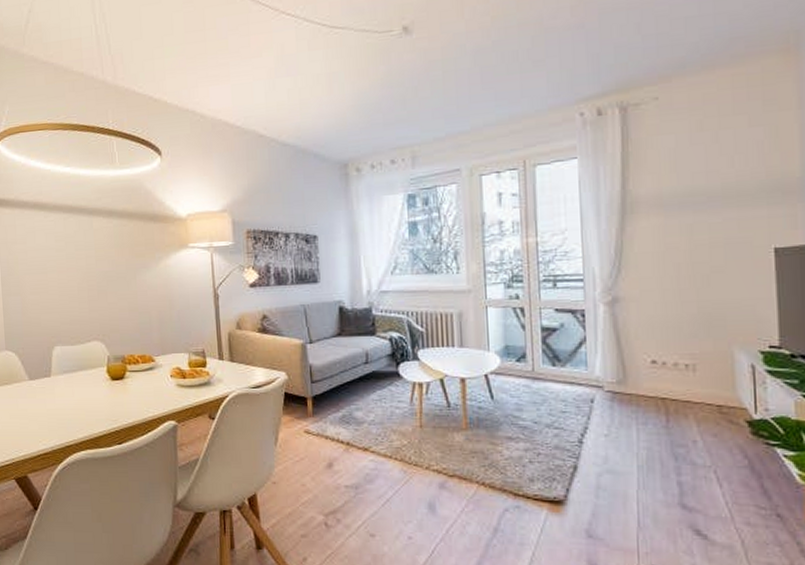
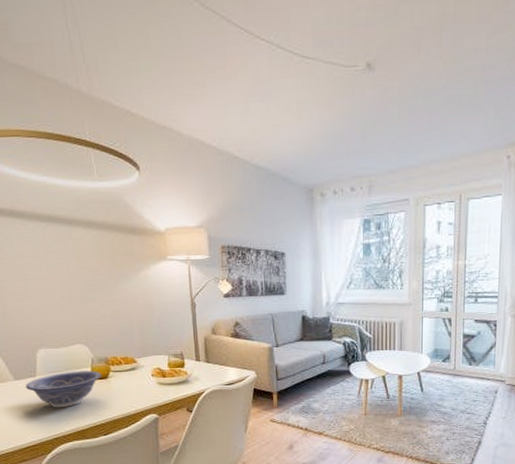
decorative bowl: none [39,370,117,412] -> present [25,370,101,408]

